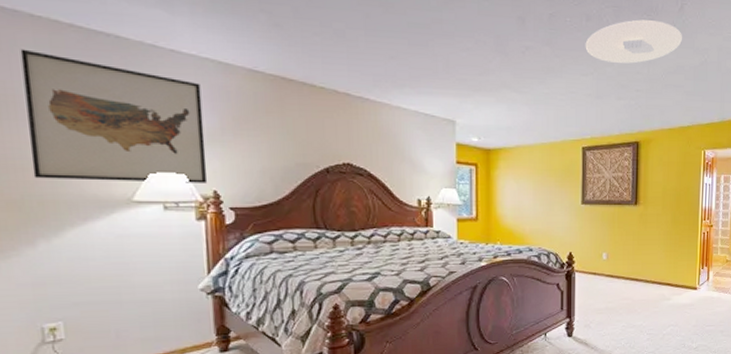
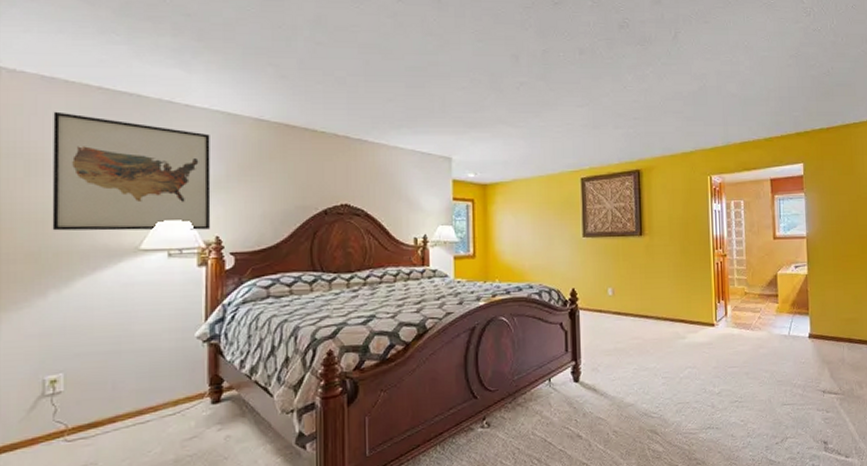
ceiling light: present [585,19,682,64] -> none [579,50,678,94]

